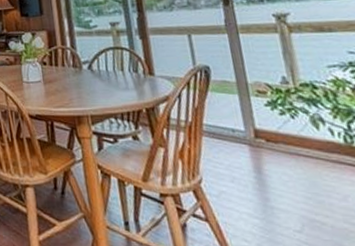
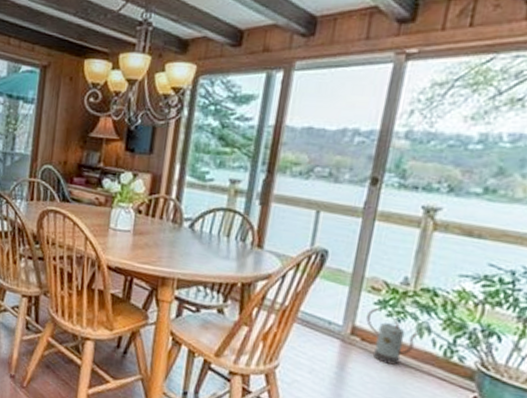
watering can: none [262,108,317,160] -> present [366,307,421,366]

